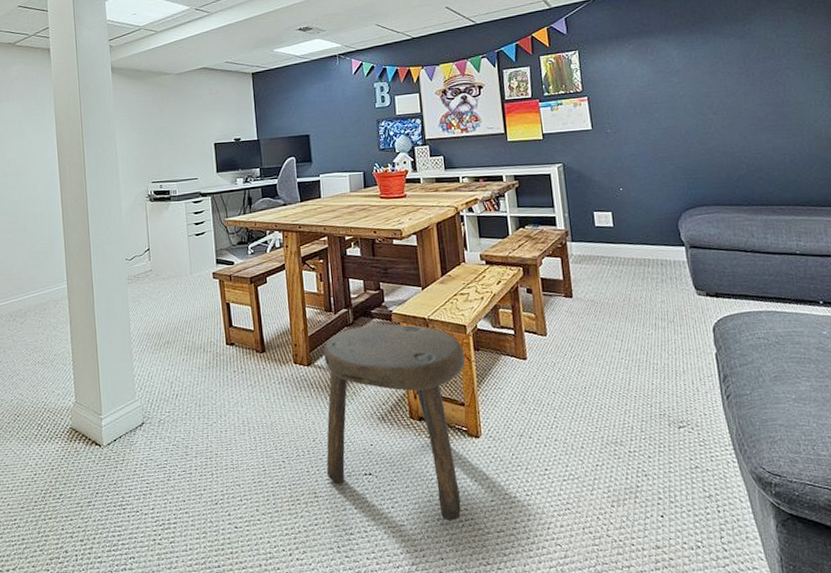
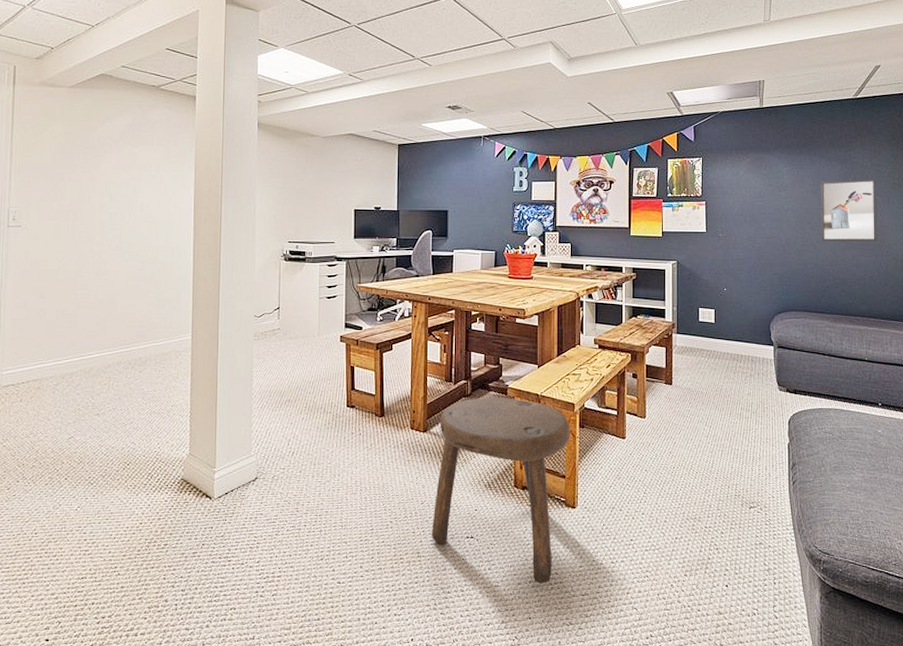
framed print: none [718,51,794,127] -> present [820,179,877,242]

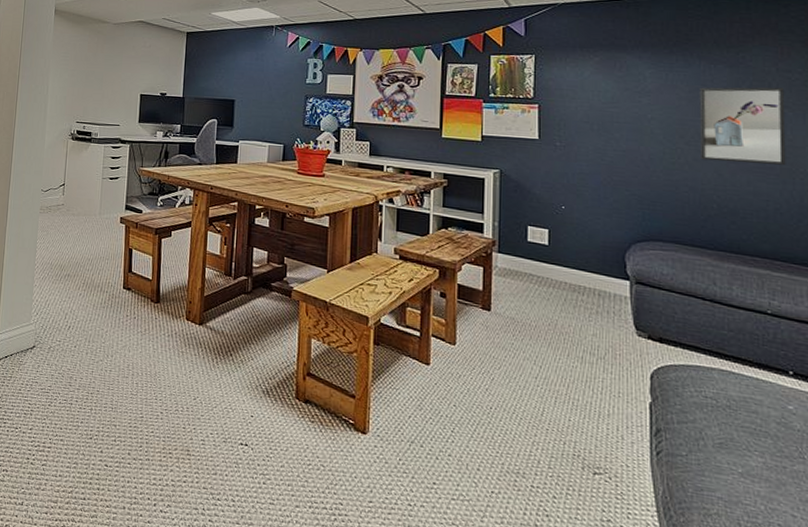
stool: present [431,397,570,584] -> none [202,296,363,513]

